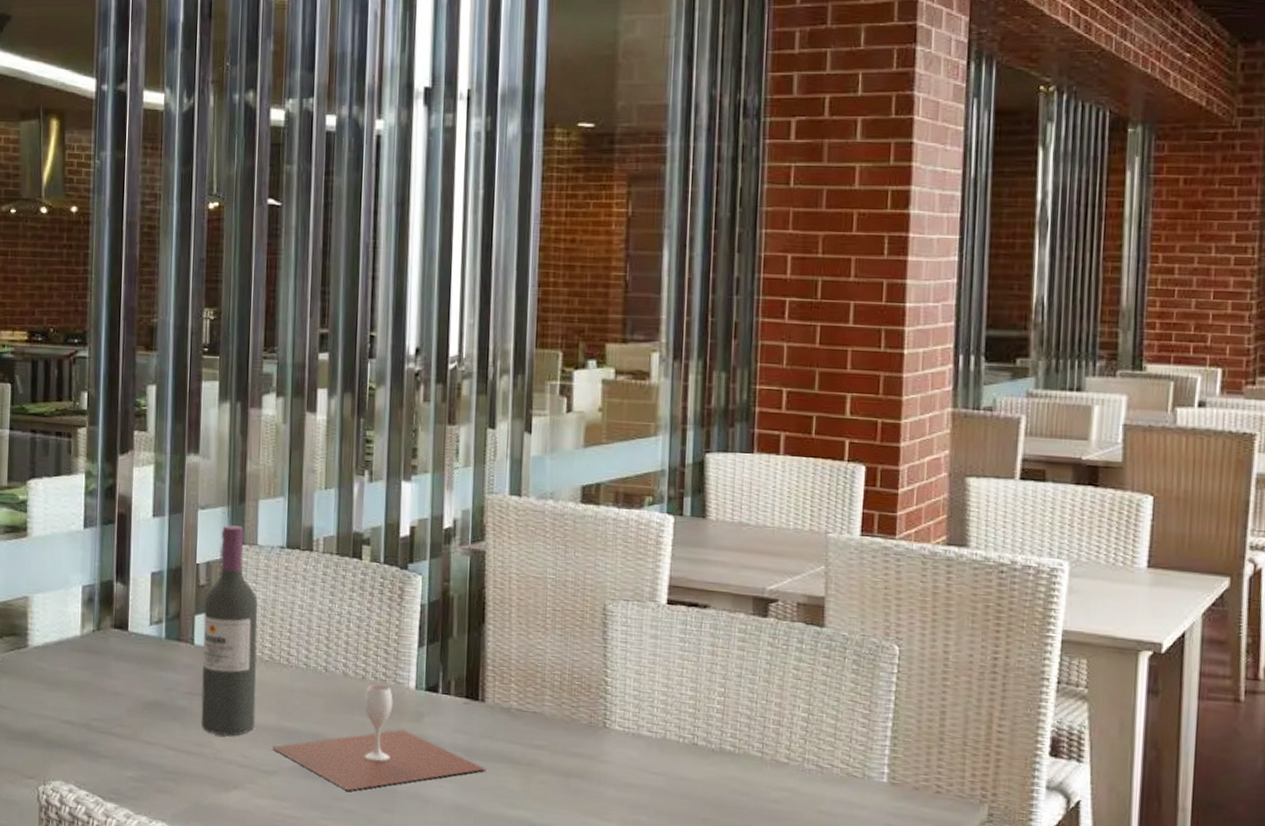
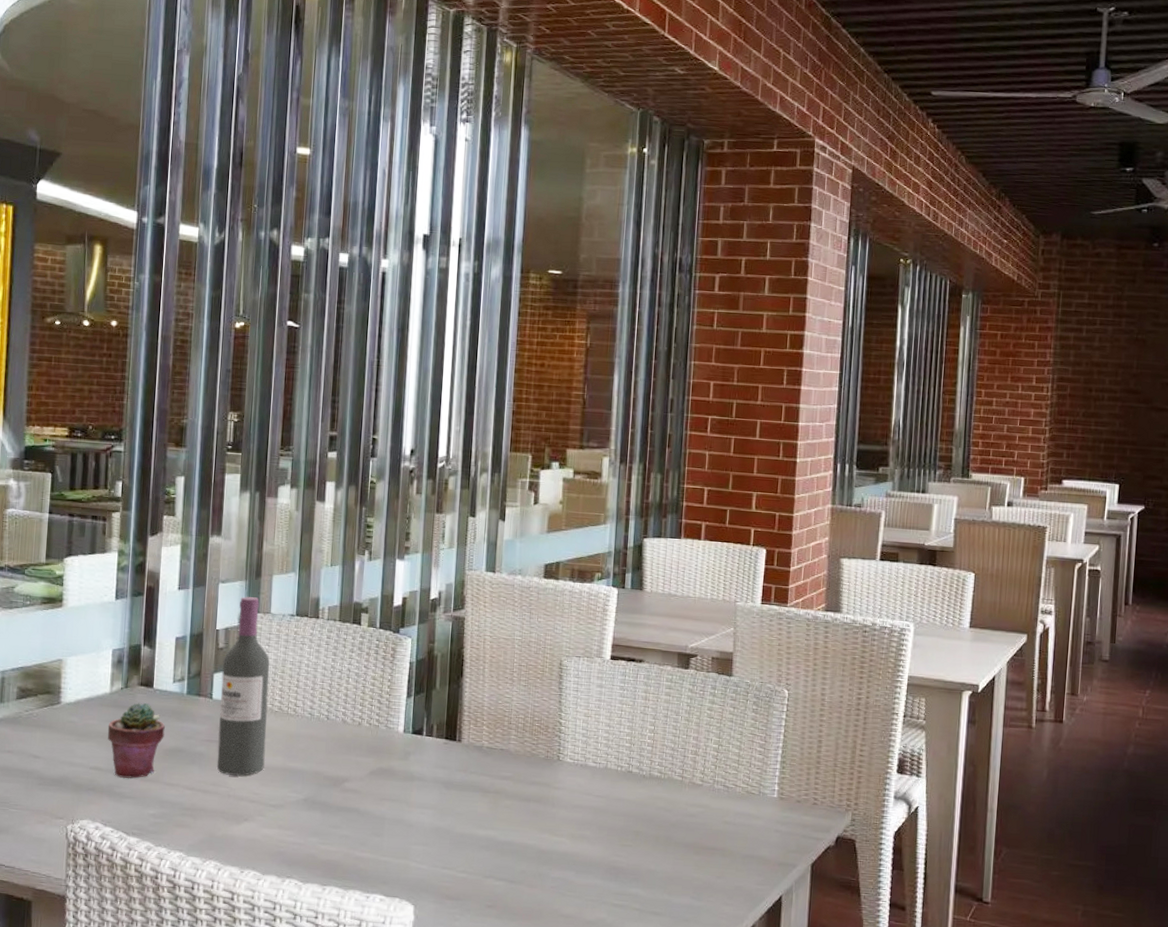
potted succulent: none [79,647,142,736] -> present [107,702,165,779]
wine glass: present [271,684,486,791] -> none [278,729,461,820]

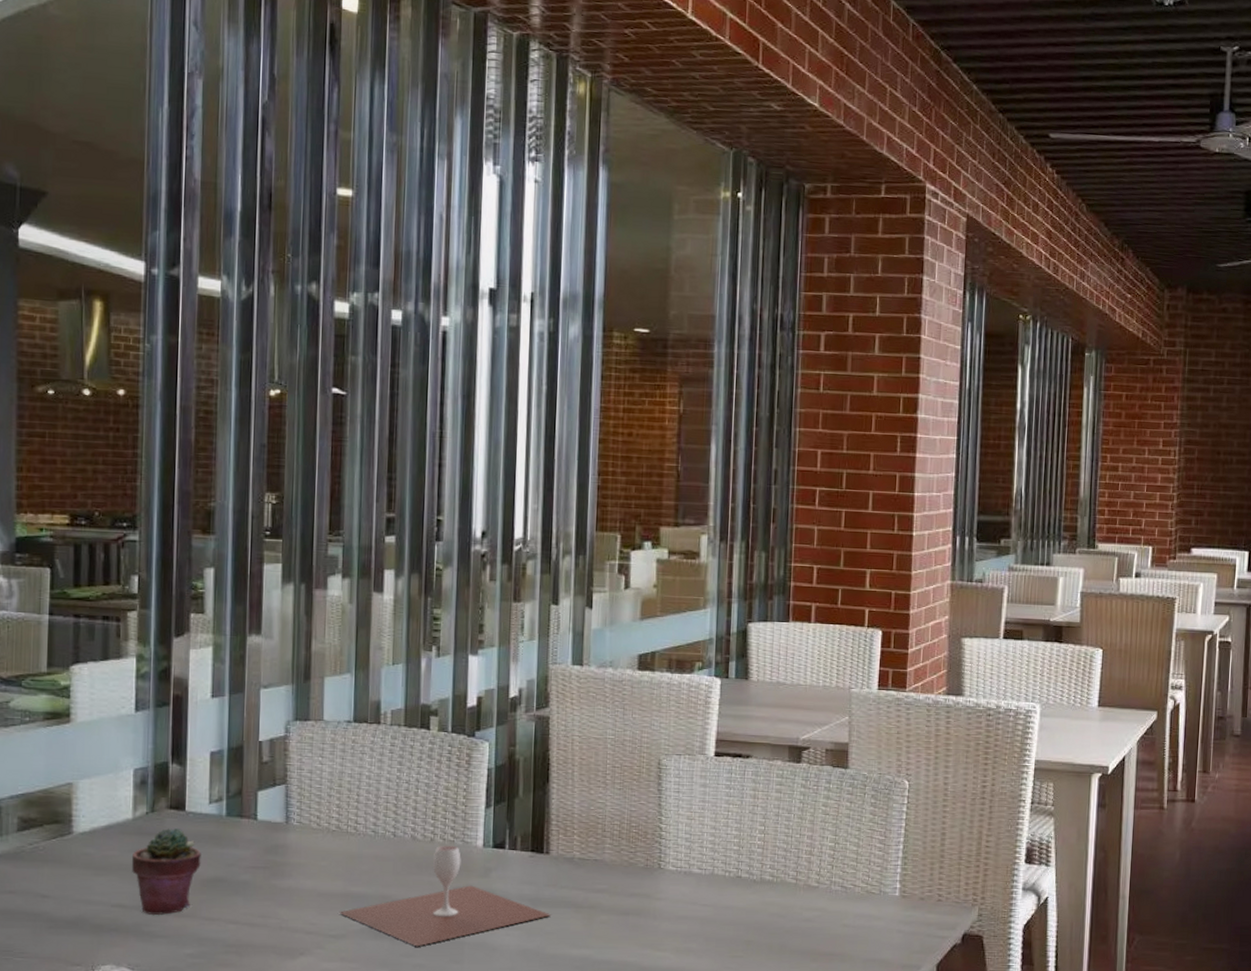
wine bottle: present [216,596,270,776] -> none [265,703,325,905]
wine glass: none [278,729,461,820] -> present [339,845,551,947]

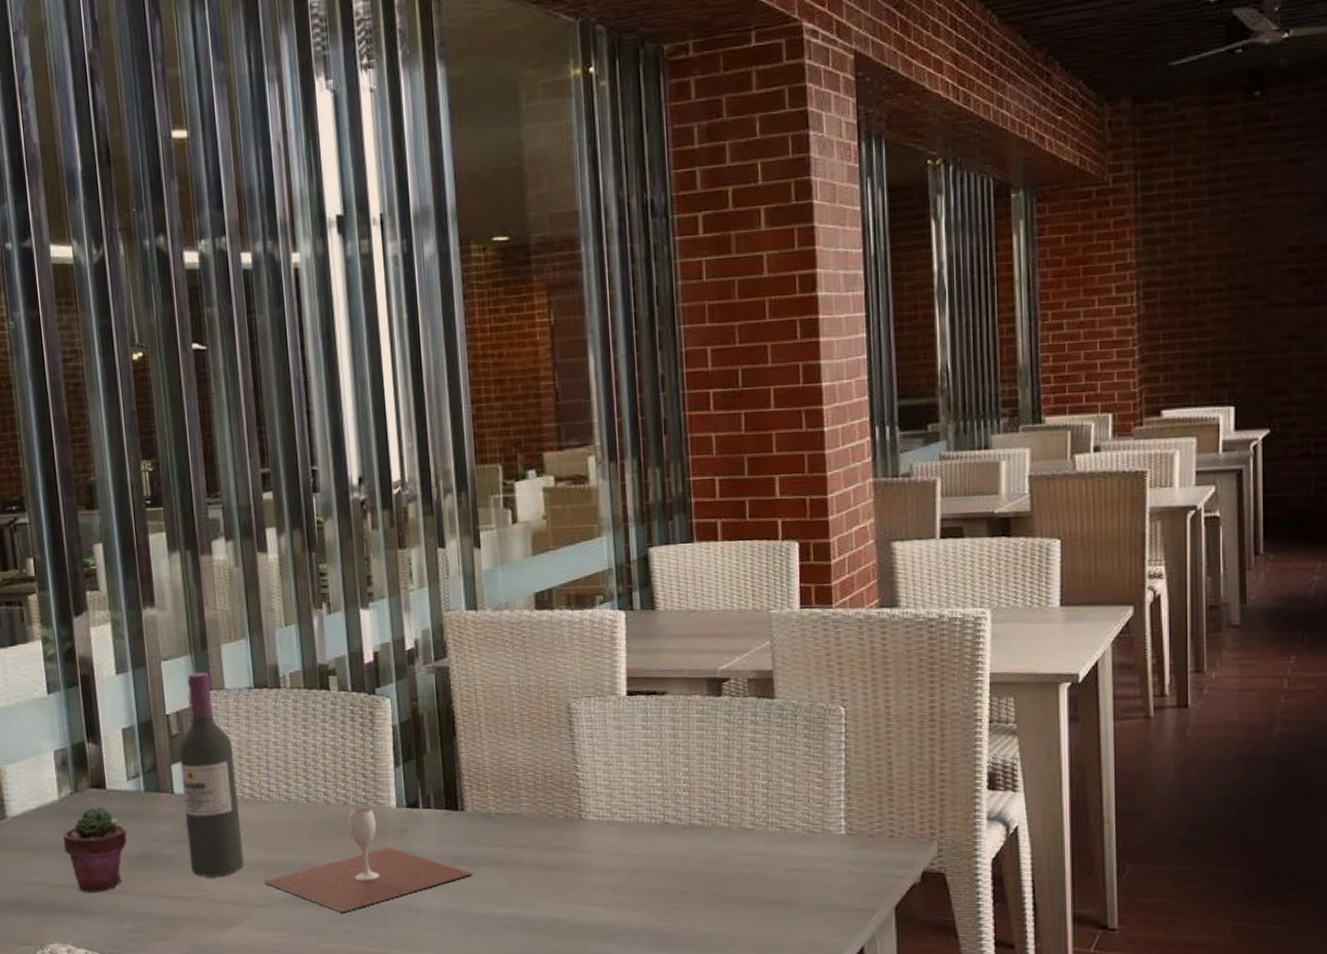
wine bottle: none [265,703,325,905] -> present [179,672,245,877]

